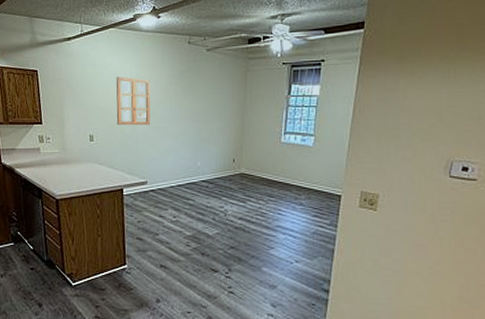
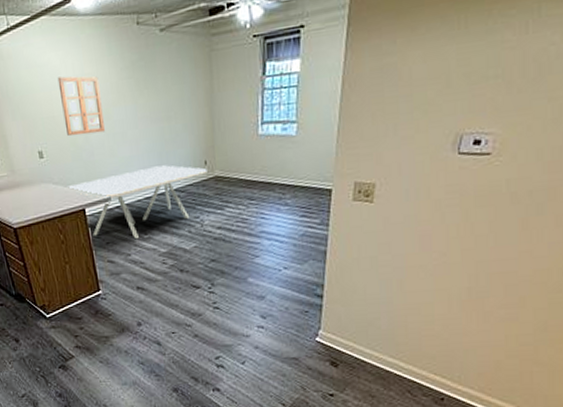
dining table: none [111,159,235,221] -> present [68,165,207,240]

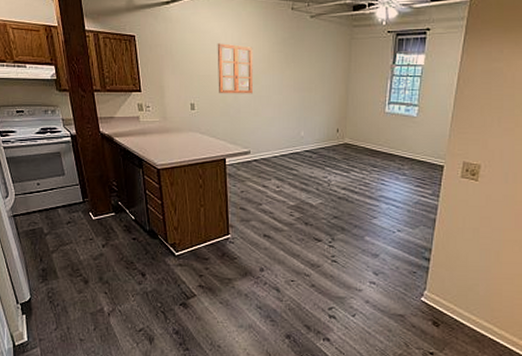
dining table: present [68,165,207,240] -> none [213,129,338,191]

